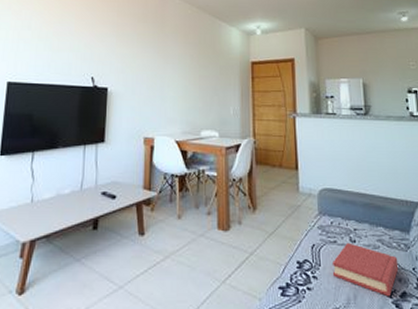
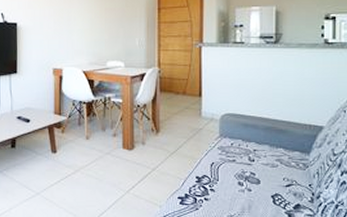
hardback book: present [332,242,399,297] -> none [229,161,295,208]

